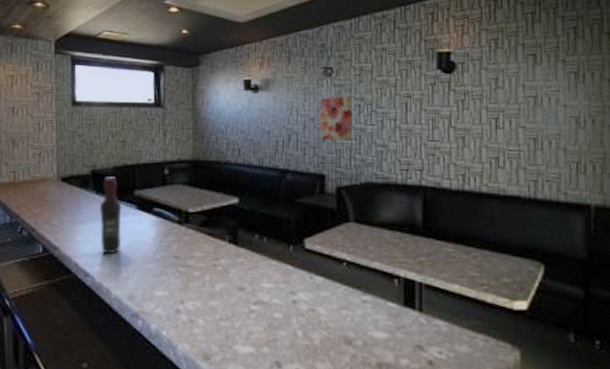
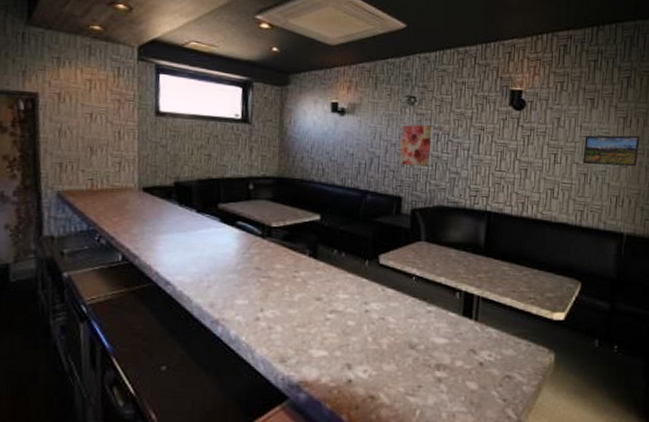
wine bottle: present [99,177,121,255] -> none [182,189,205,265]
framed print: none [529,91,598,128] -> present [582,135,640,167]

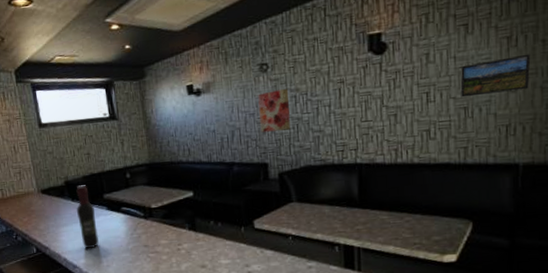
wine bottle: none [182,189,205,265] -> present [76,185,99,249]

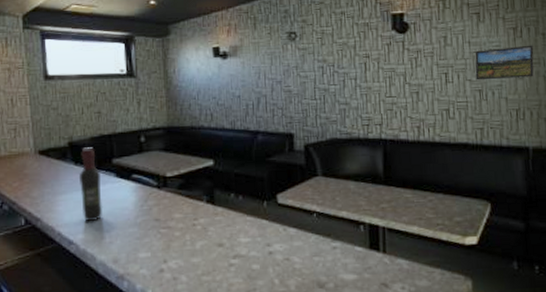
wall art: present [258,88,291,133] -> none [286,58,317,101]

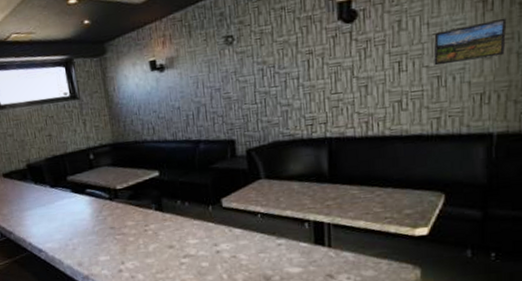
wine bottle: present [78,147,102,222] -> none [39,167,64,233]

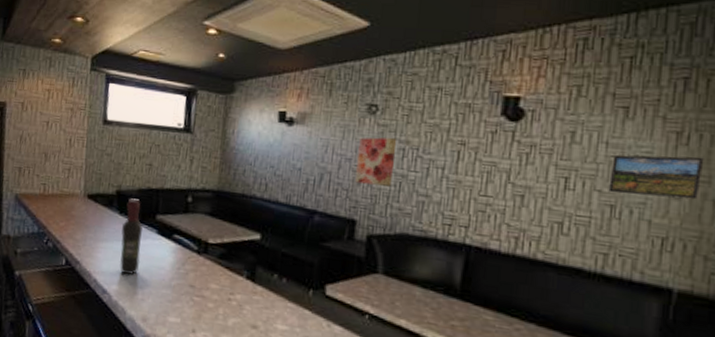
wine bottle: none [39,167,64,233] -> present [120,198,143,275]
wall art: none [224,61,258,108] -> present [355,137,396,187]

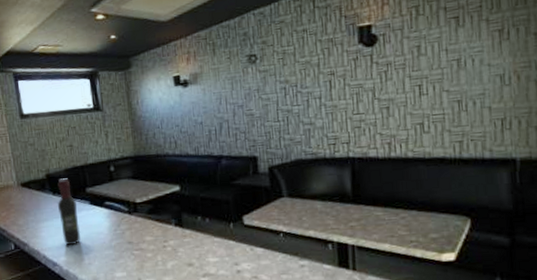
wall art: present [355,137,396,187] -> none [247,79,280,125]
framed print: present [608,154,704,200] -> none [453,47,524,91]

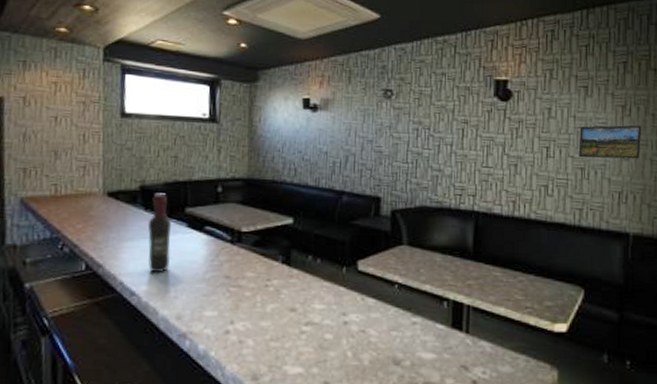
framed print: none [453,47,524,91] -> present [578,125,642,159]

